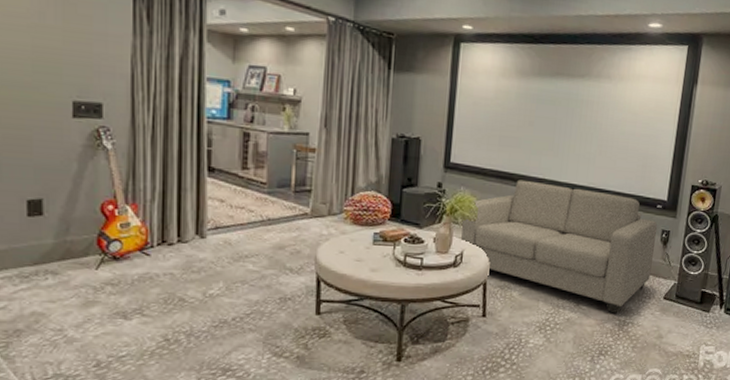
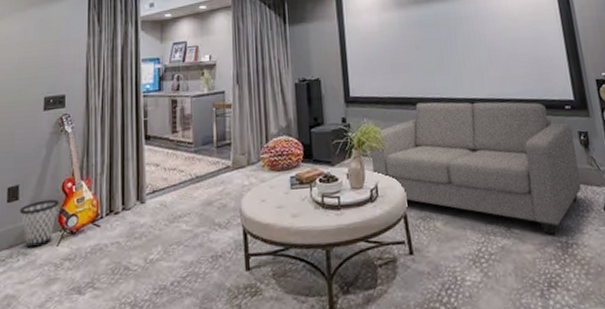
wastebasket: none [44,219,98,268] -> present [19,199,59,248]

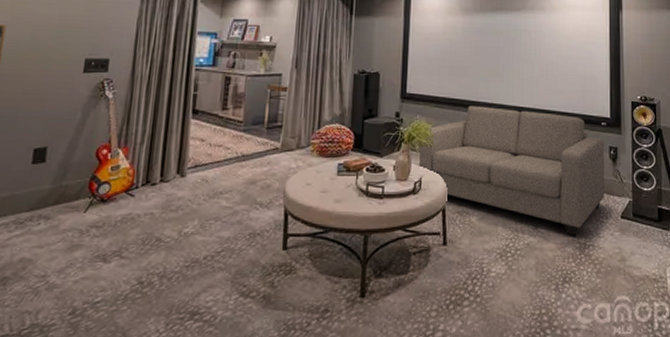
wastebasket: present [19,199,59,248] -> none [45,165,92,212]

